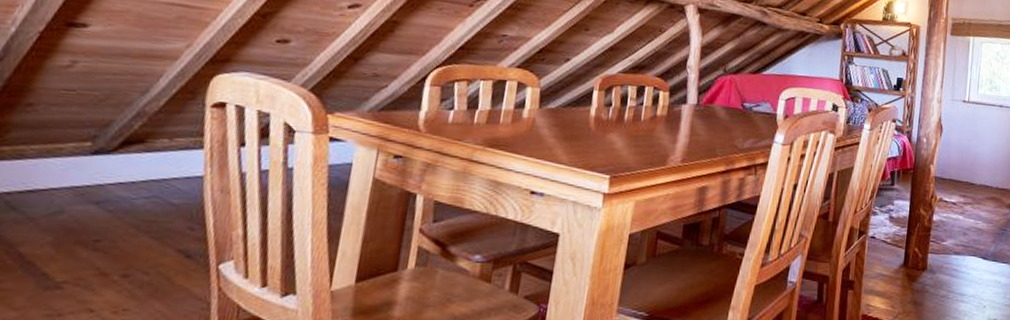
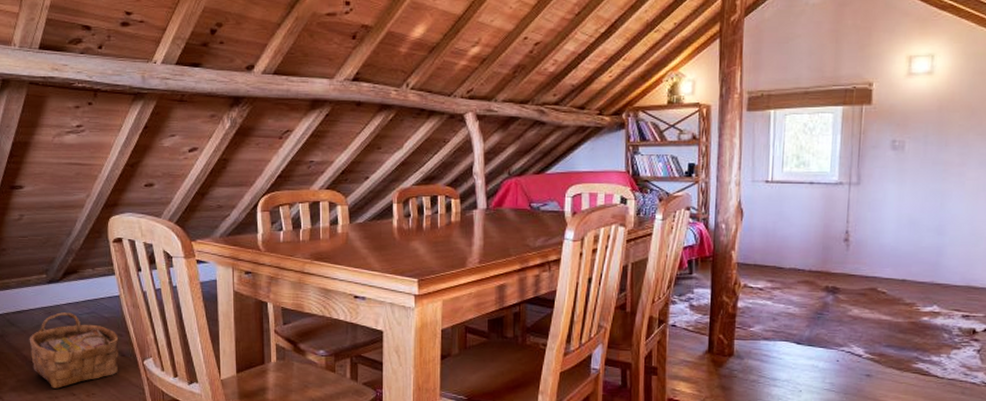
woven basket: none [30,194,188,302] -> present [29,312,119,389]

